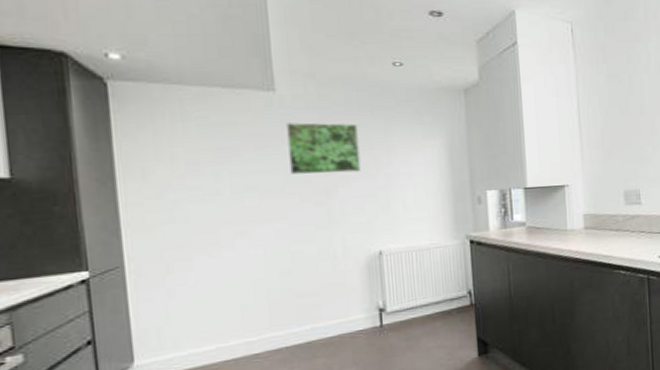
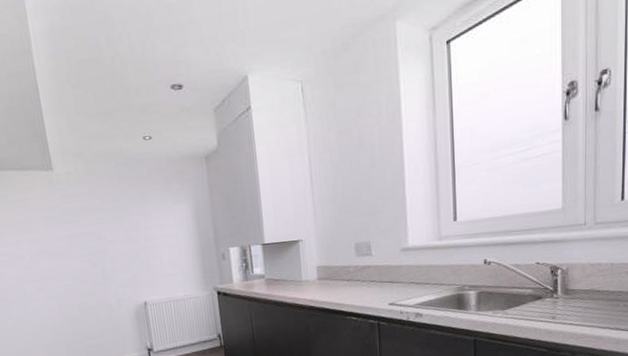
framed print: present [285,122,361,175] -> none [63,194,125,240]

